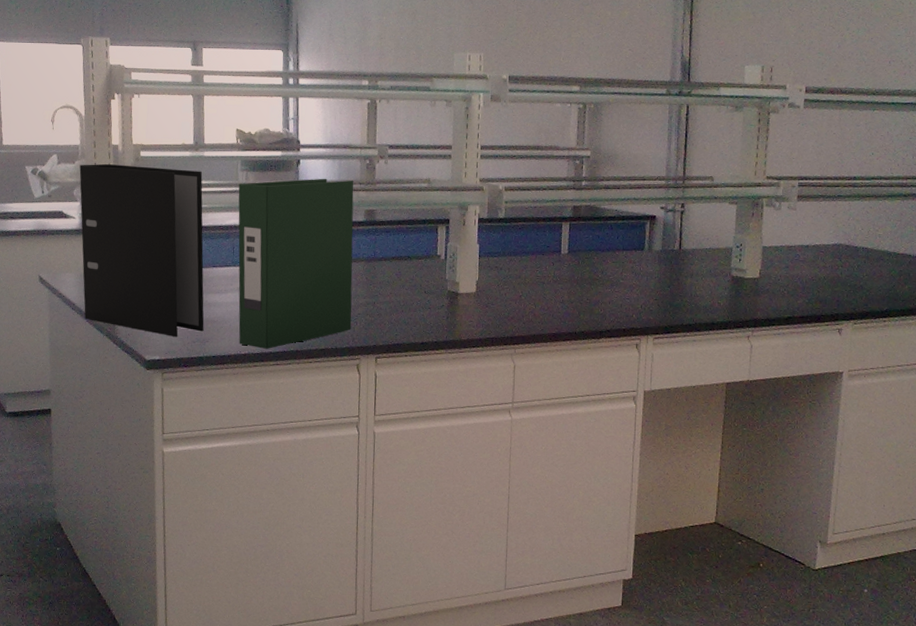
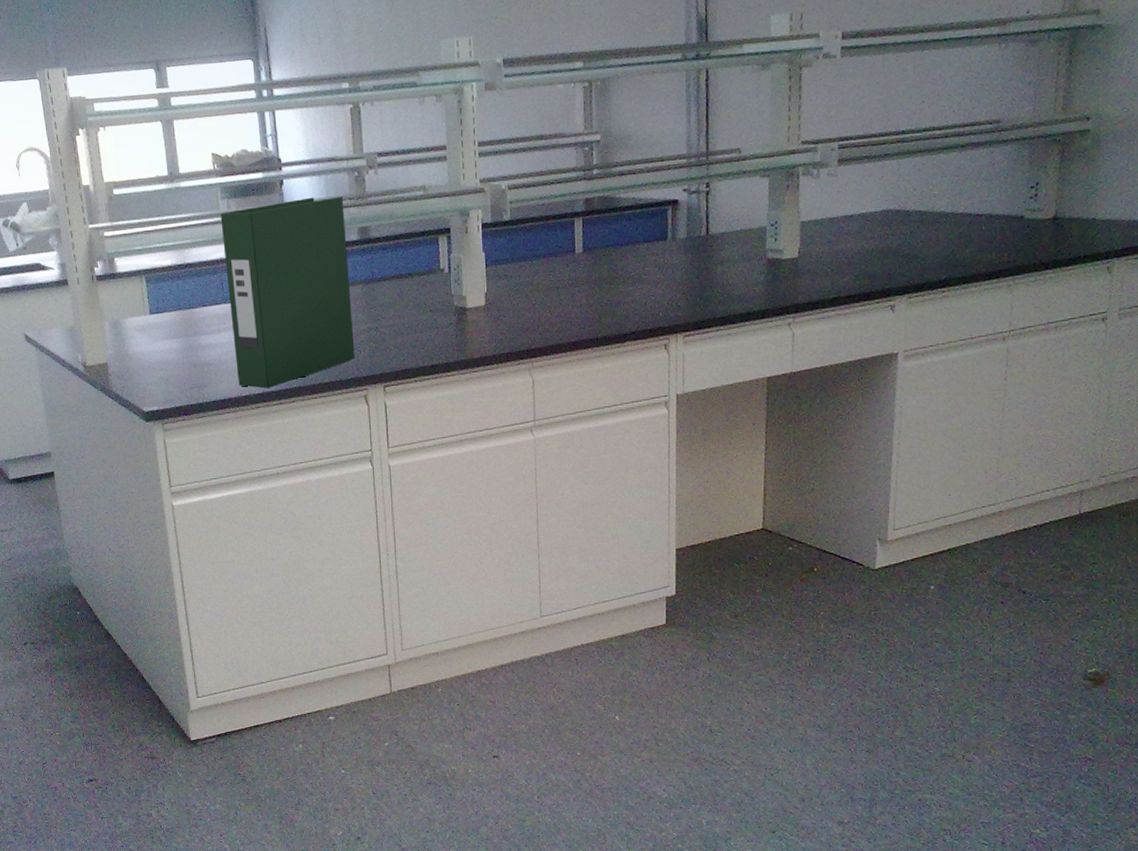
binder: present [79,164,204,338] -> none [52,203,201,385]

